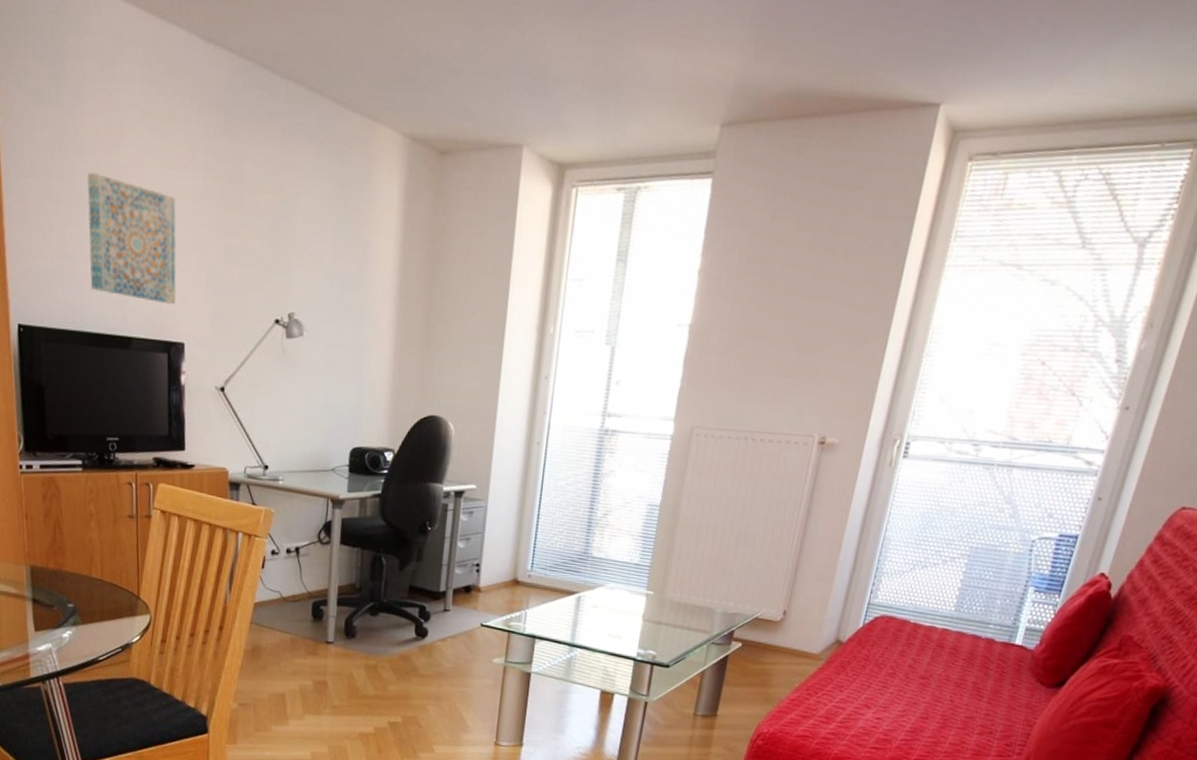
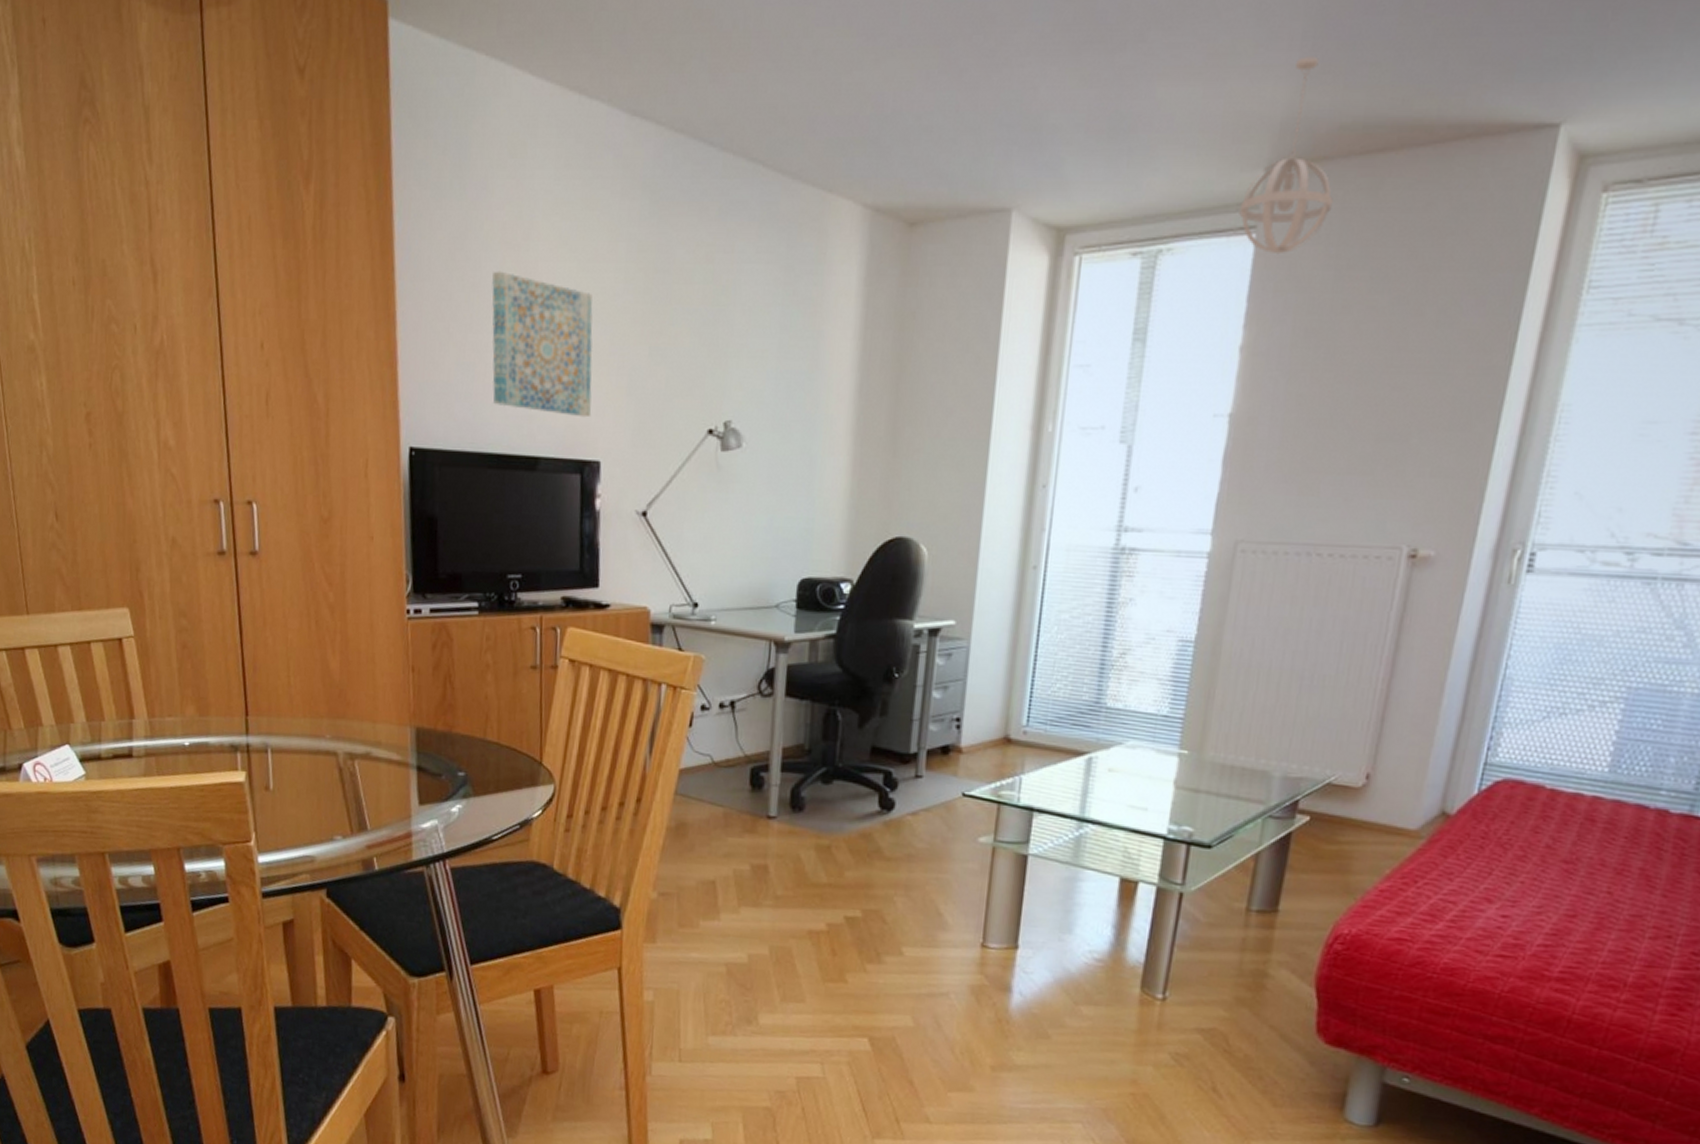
pendant light: none [700,33,772,197] -> present [1239,56,1333,255]

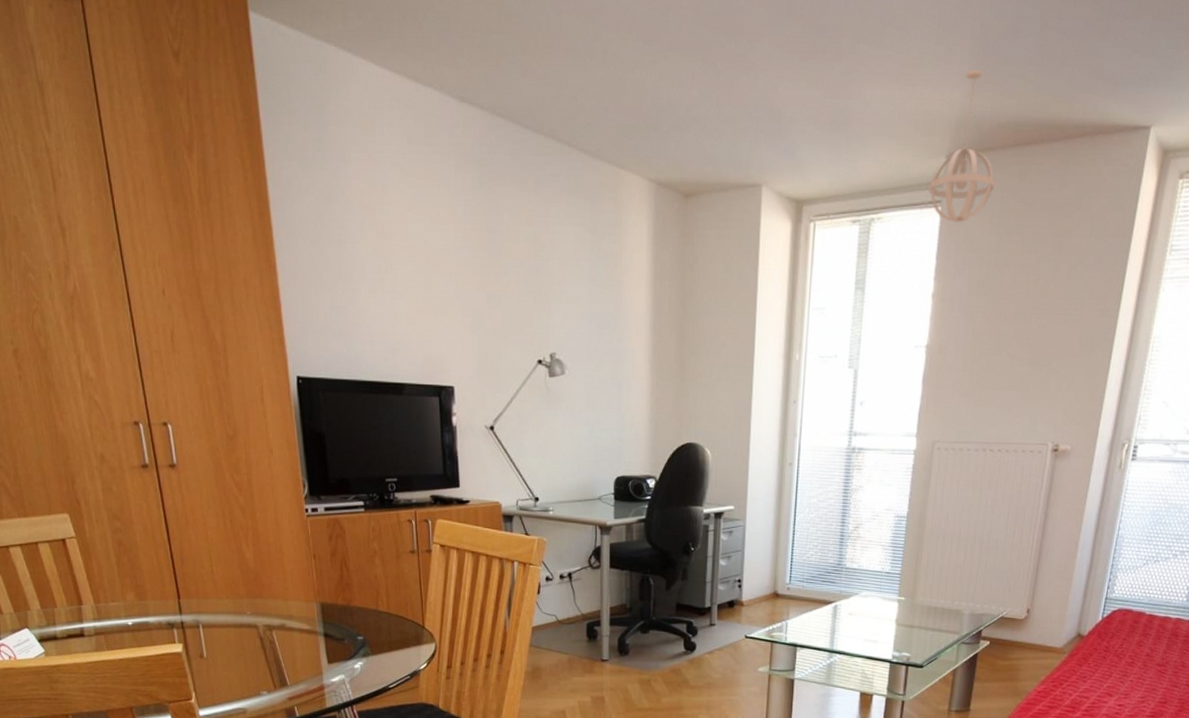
wall art: present [492,271,593,418] -> none [355,230,444,351]

